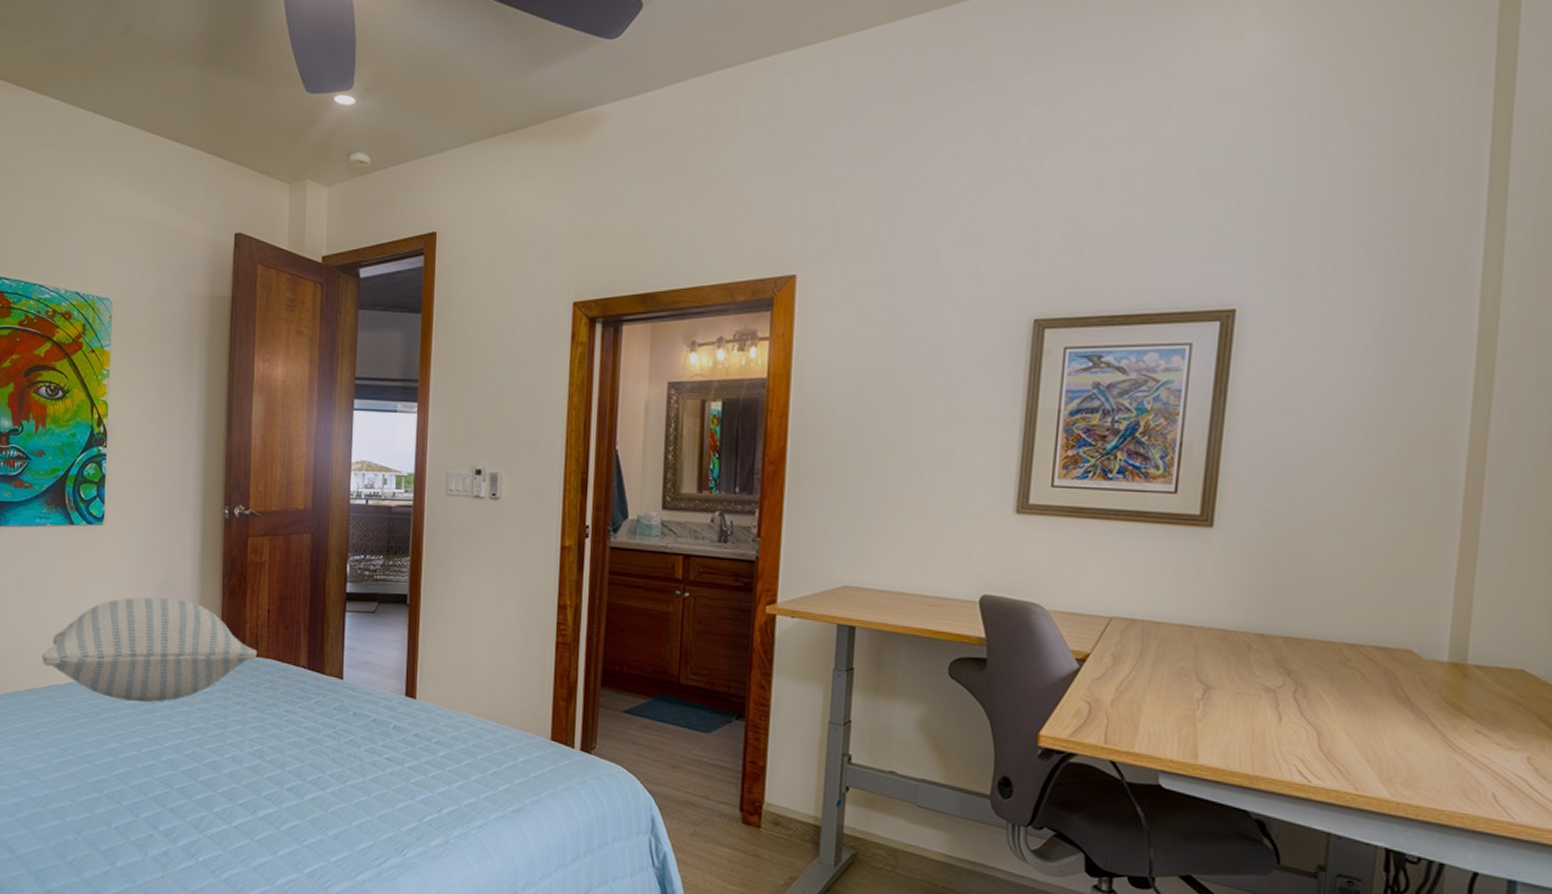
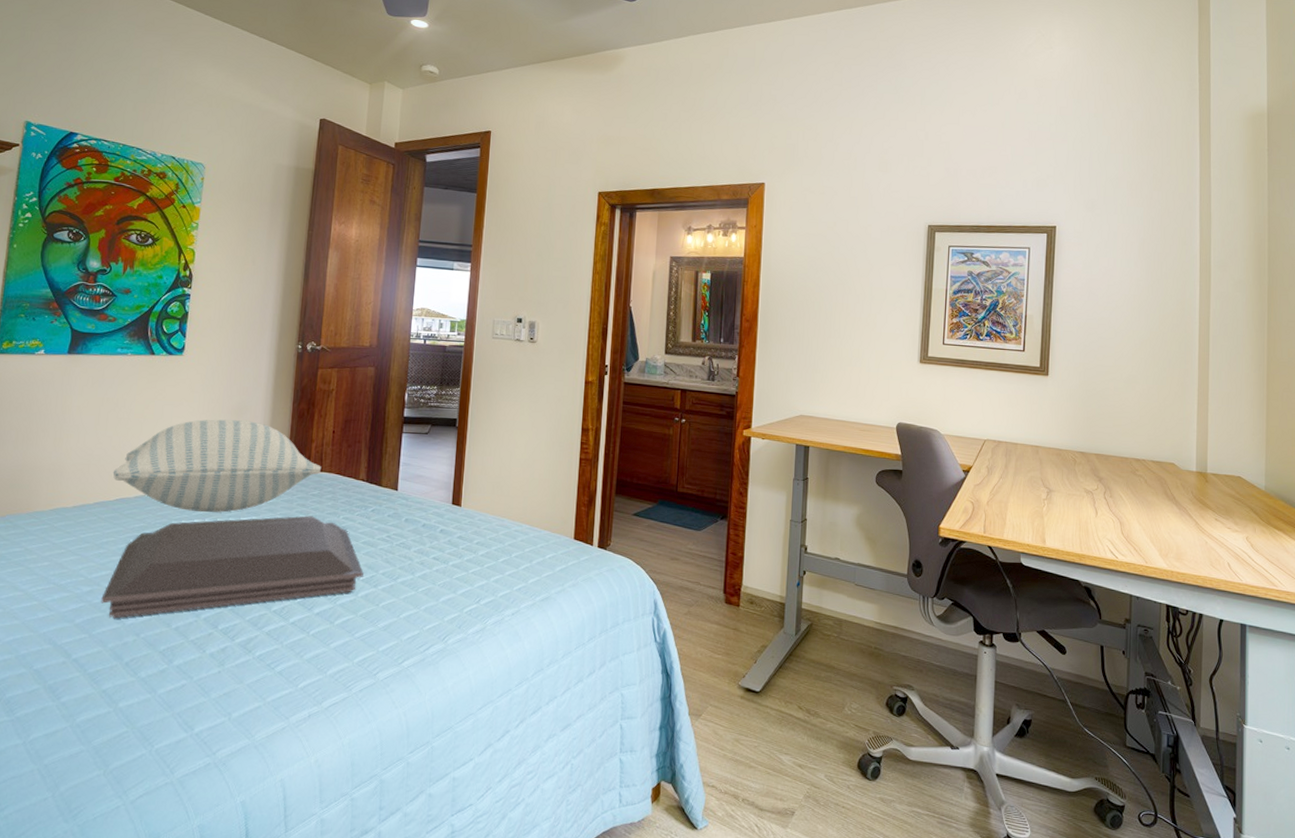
serving tray: none [40,707,309,815] -> present [101,515,364,619]

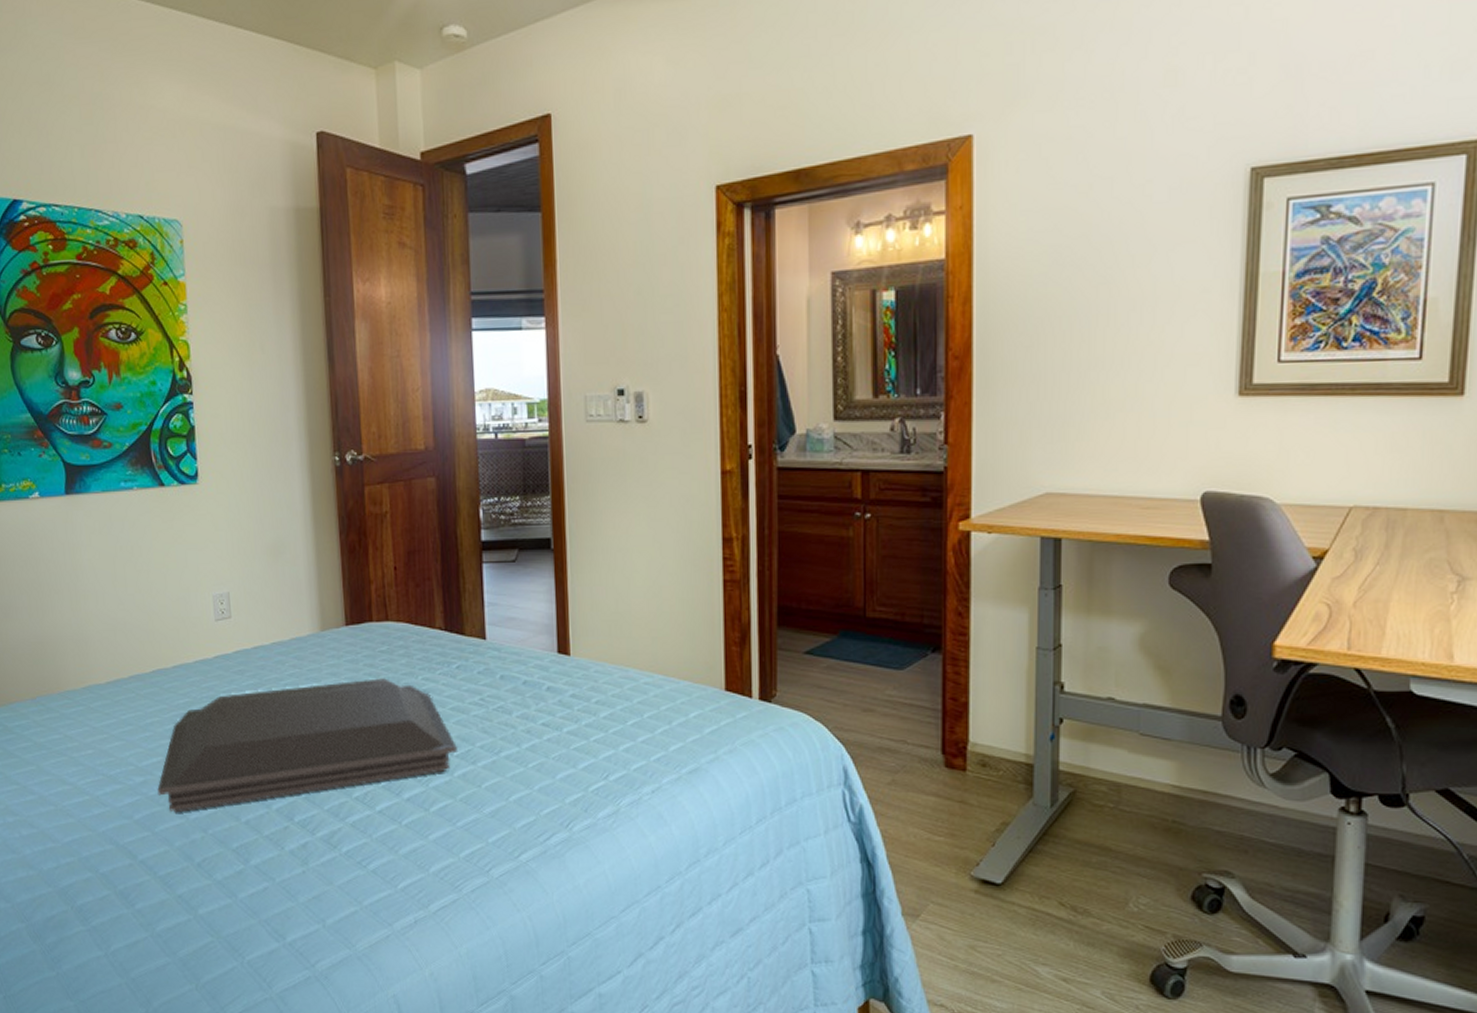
pillow: present [113,419,322,513] -> none [143,562,387,682]

